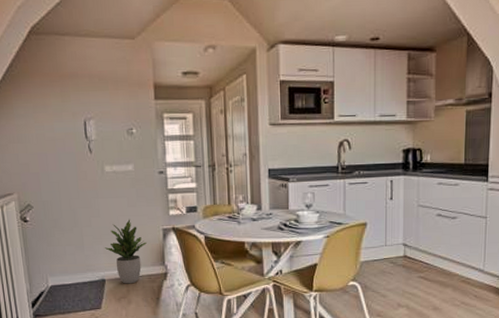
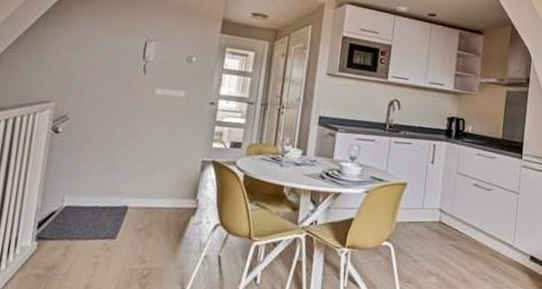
potted plant: present [104,219,147,284] -> none [135,145,182,215]

